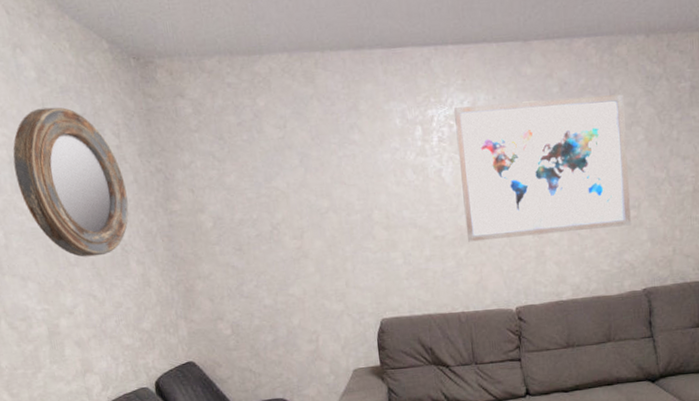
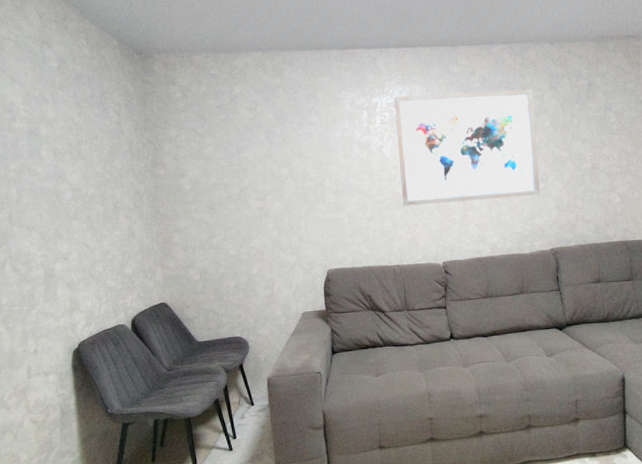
home mirror: present [13,107,129,257] -> none [31,90,122,212]

